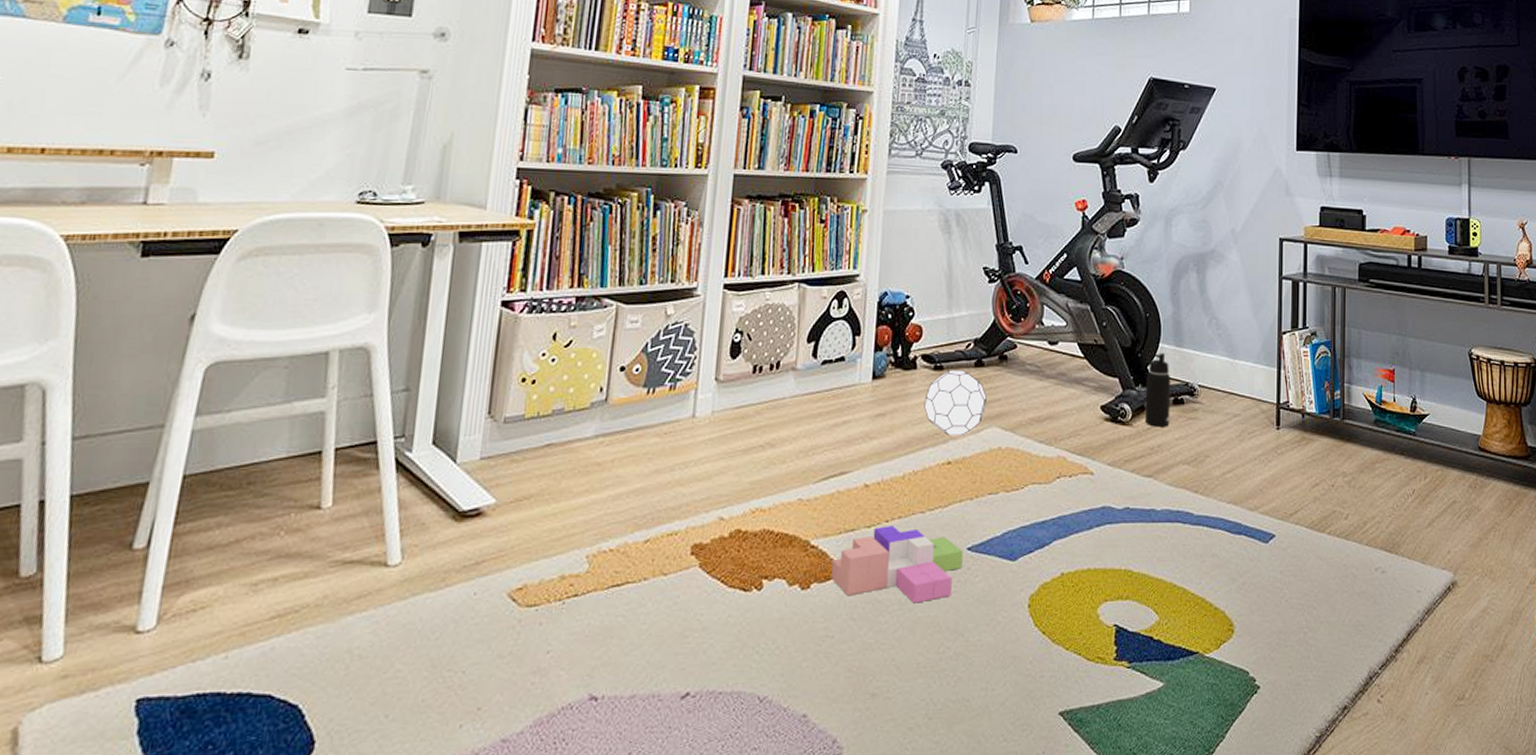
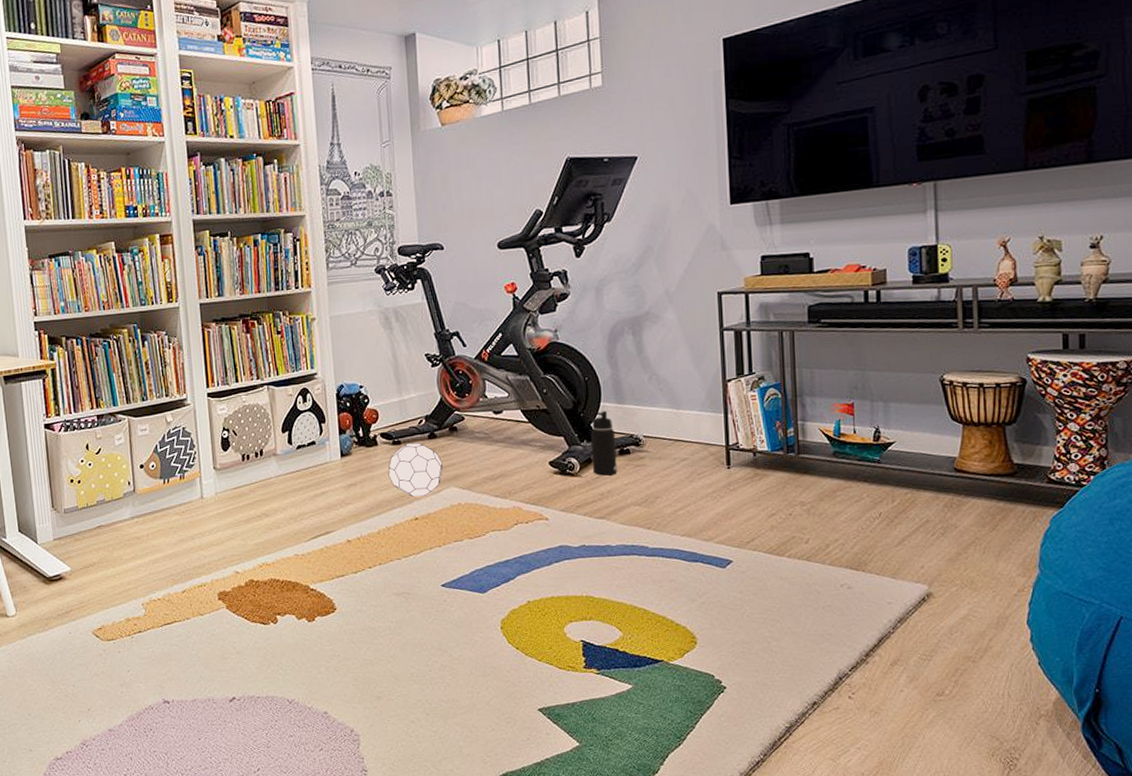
toy blocks: present [831,526,963,603] -> none [330,571,439,629]

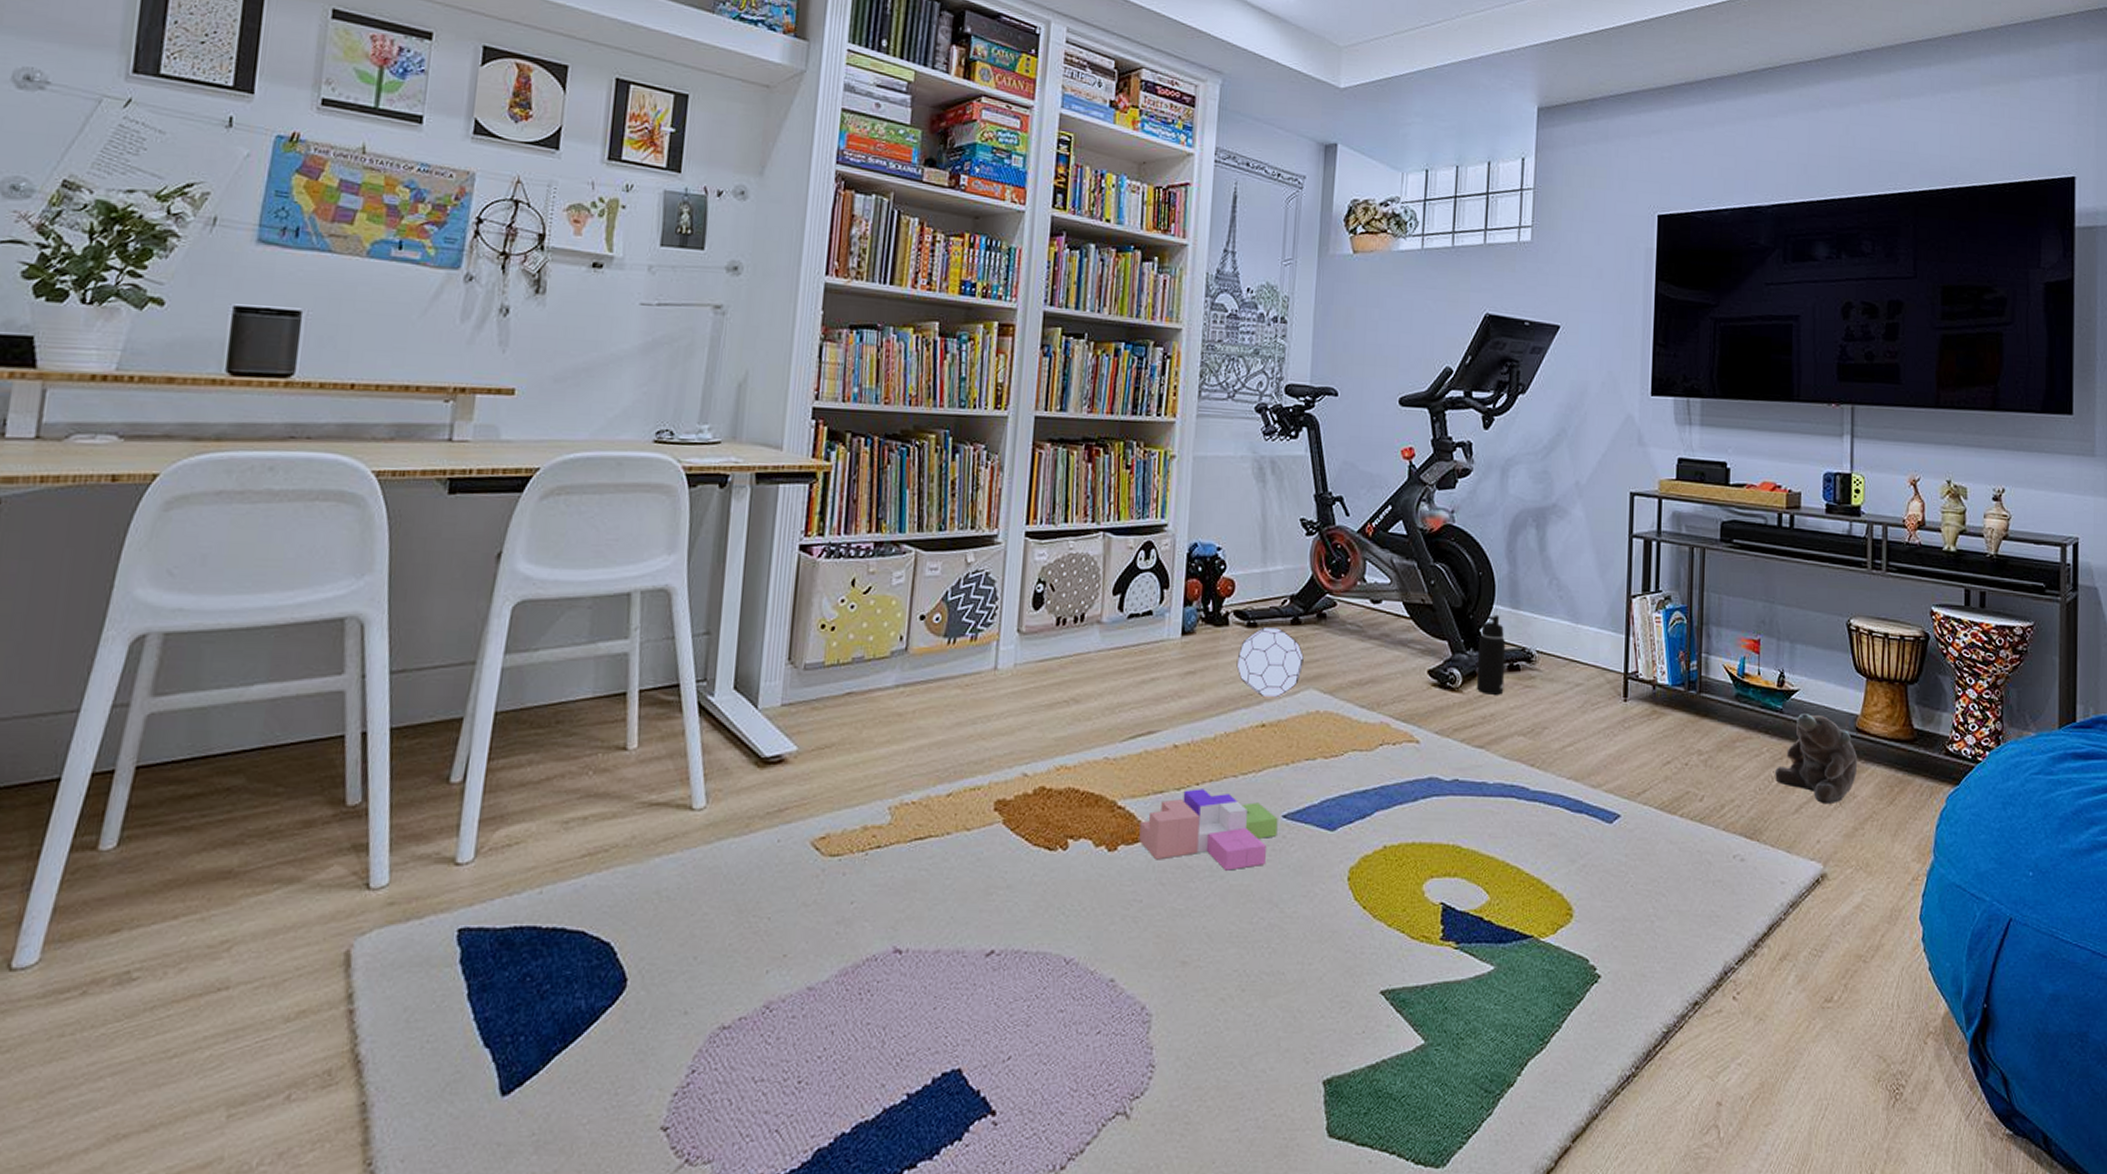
toy blocks: none [330,571,439,629] -> present [1139,789,1278,871]
stuffed animal: none [875,461,958,535] -> present [1774,714,1858,803]

